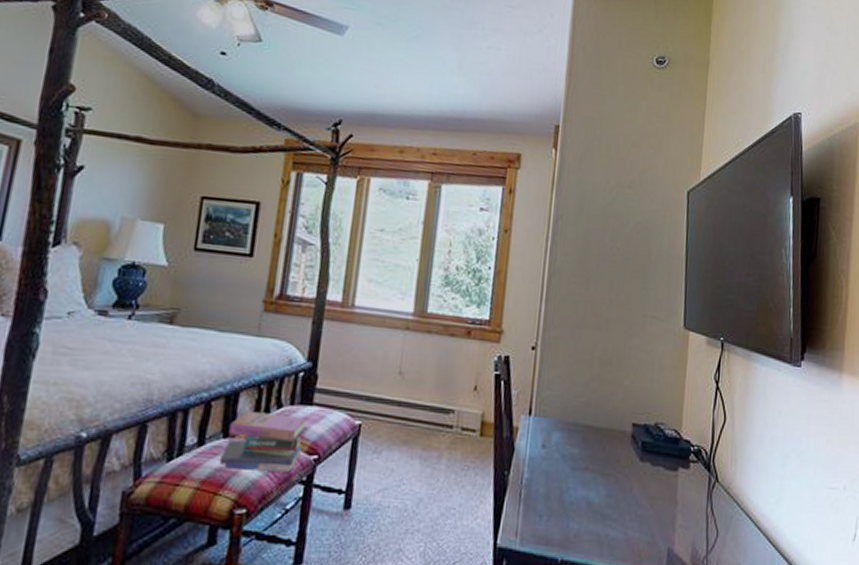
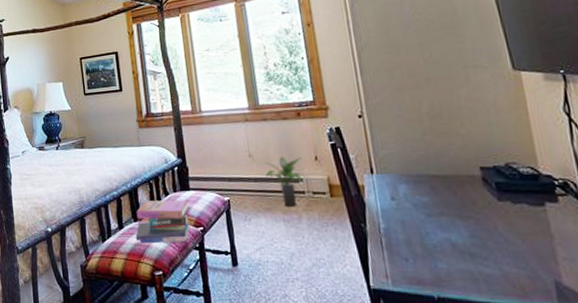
potted plant: none [412,380,459,443] -> present [265,157,305,207]

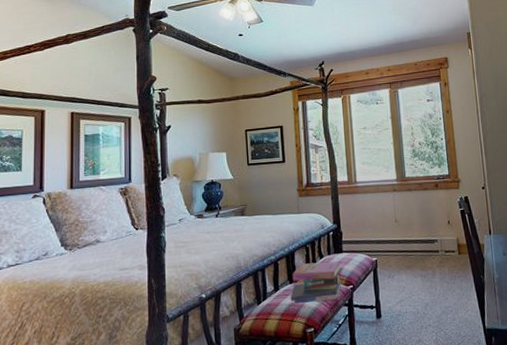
potted plant: present [265,157,305,207] -> none [408,221,440,264]

